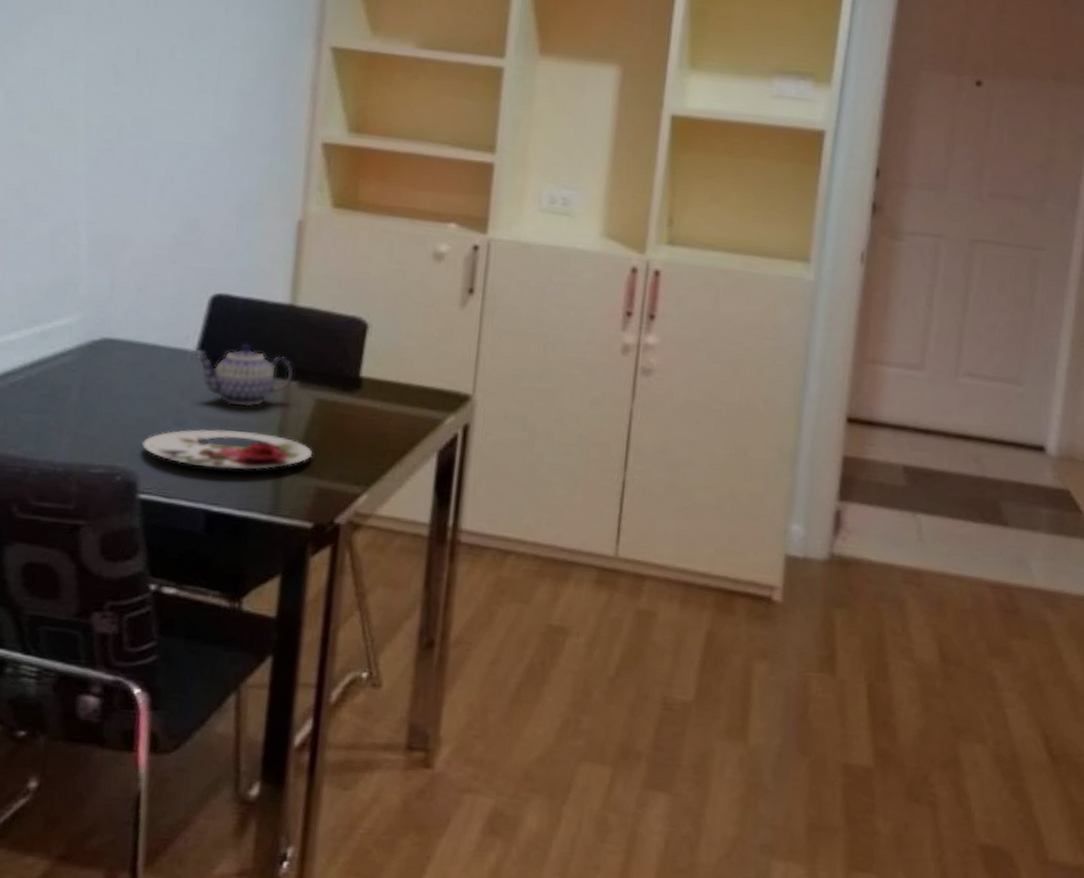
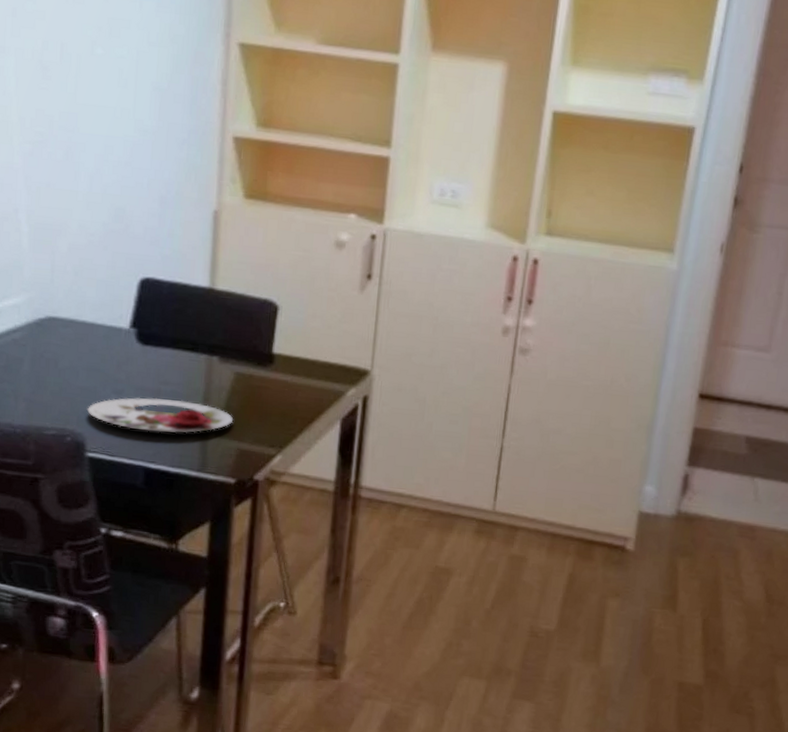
teapot: present [197,343,294,407] -> none [130,322,215,379]

